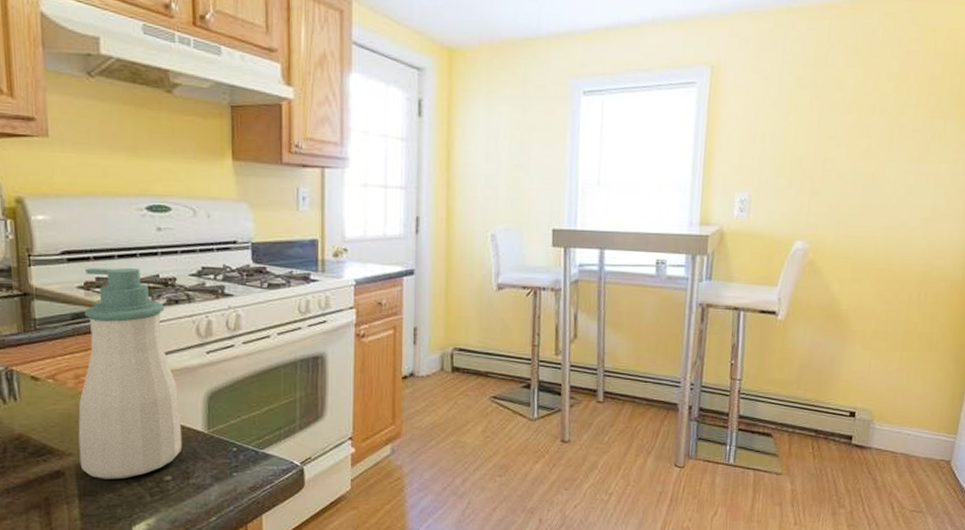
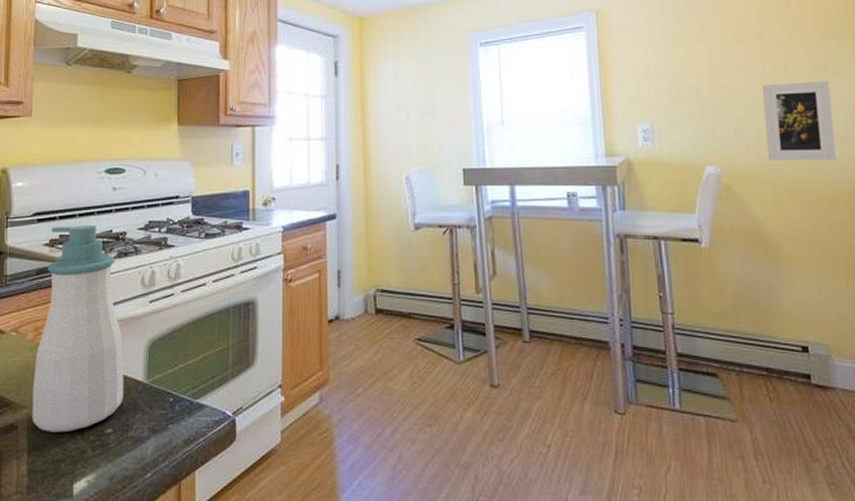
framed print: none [854,160,928,242] -> present [762,81,836,161]

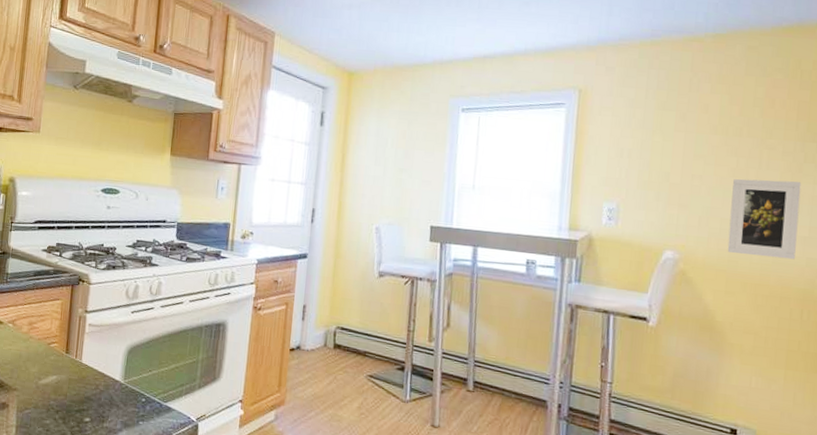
soap bottle: present [32,225,124,433] -> none [21,235,105,416]

